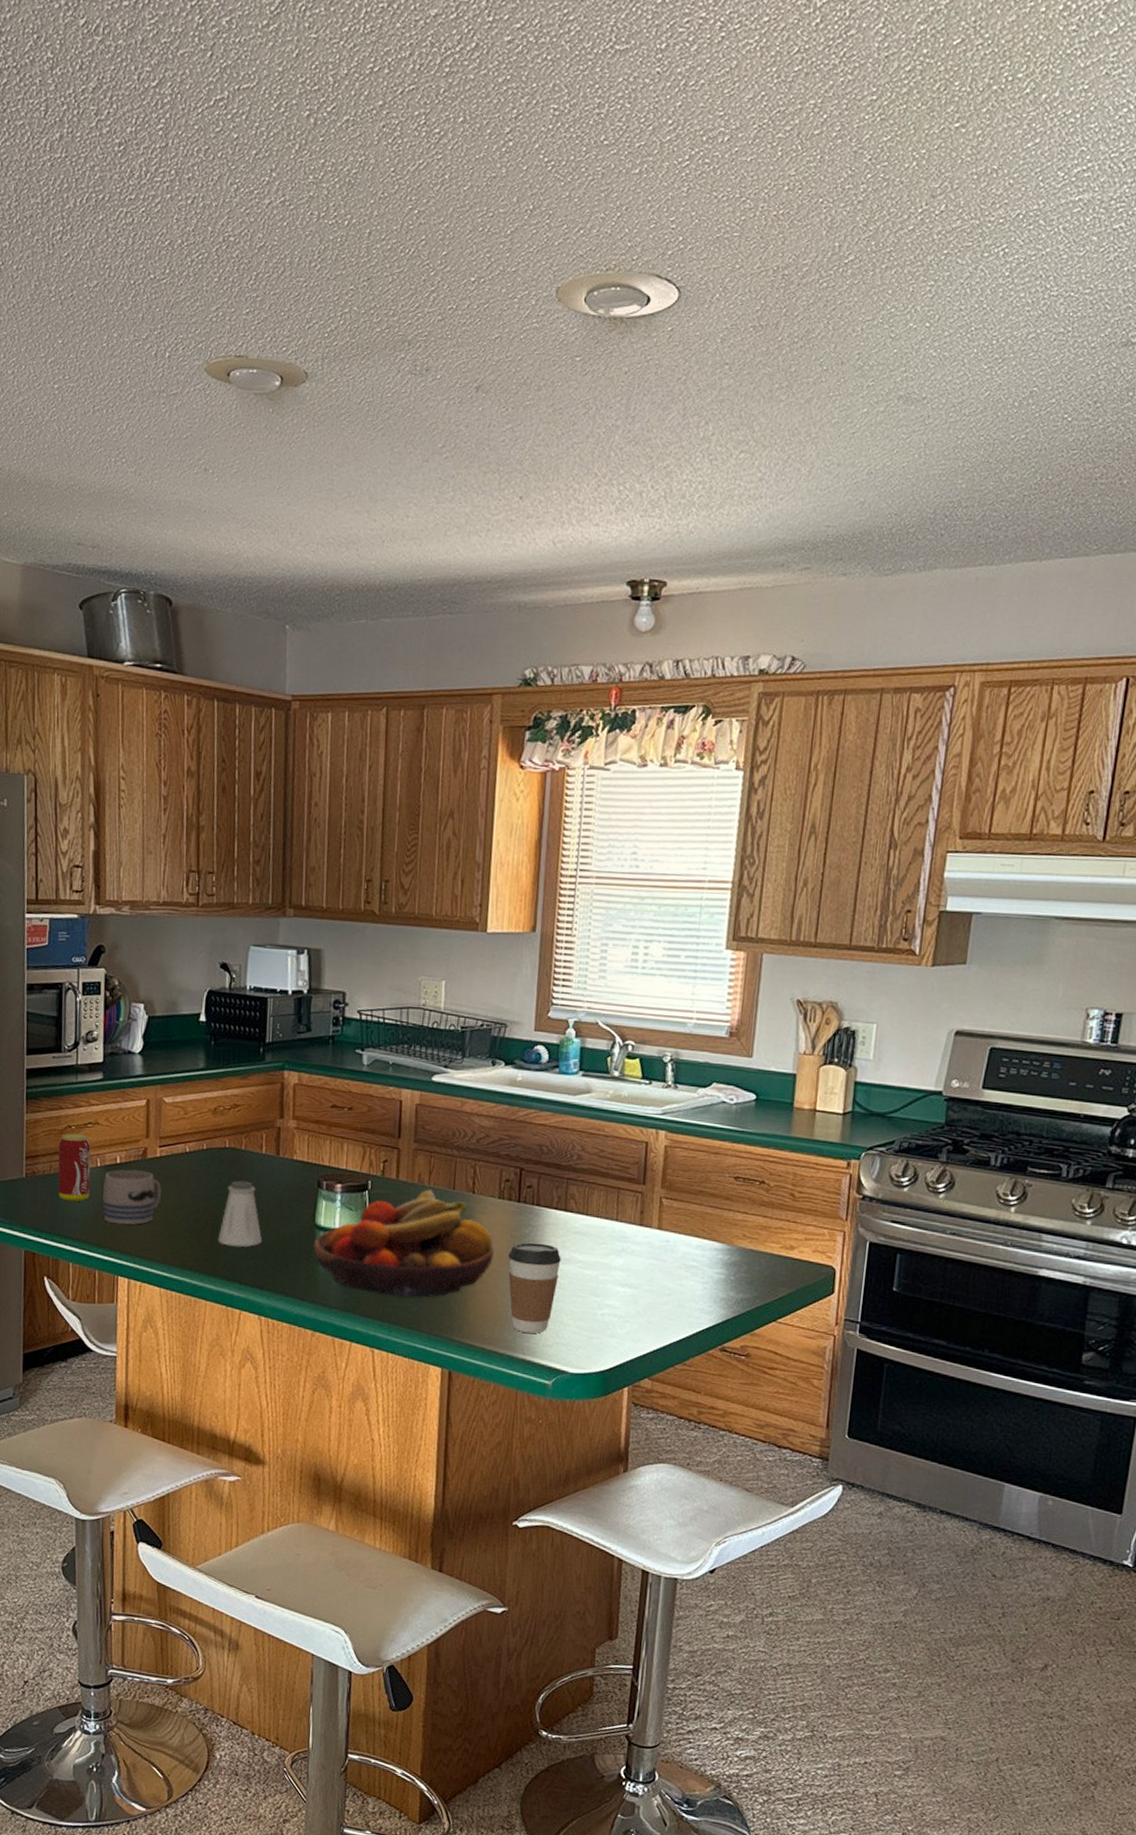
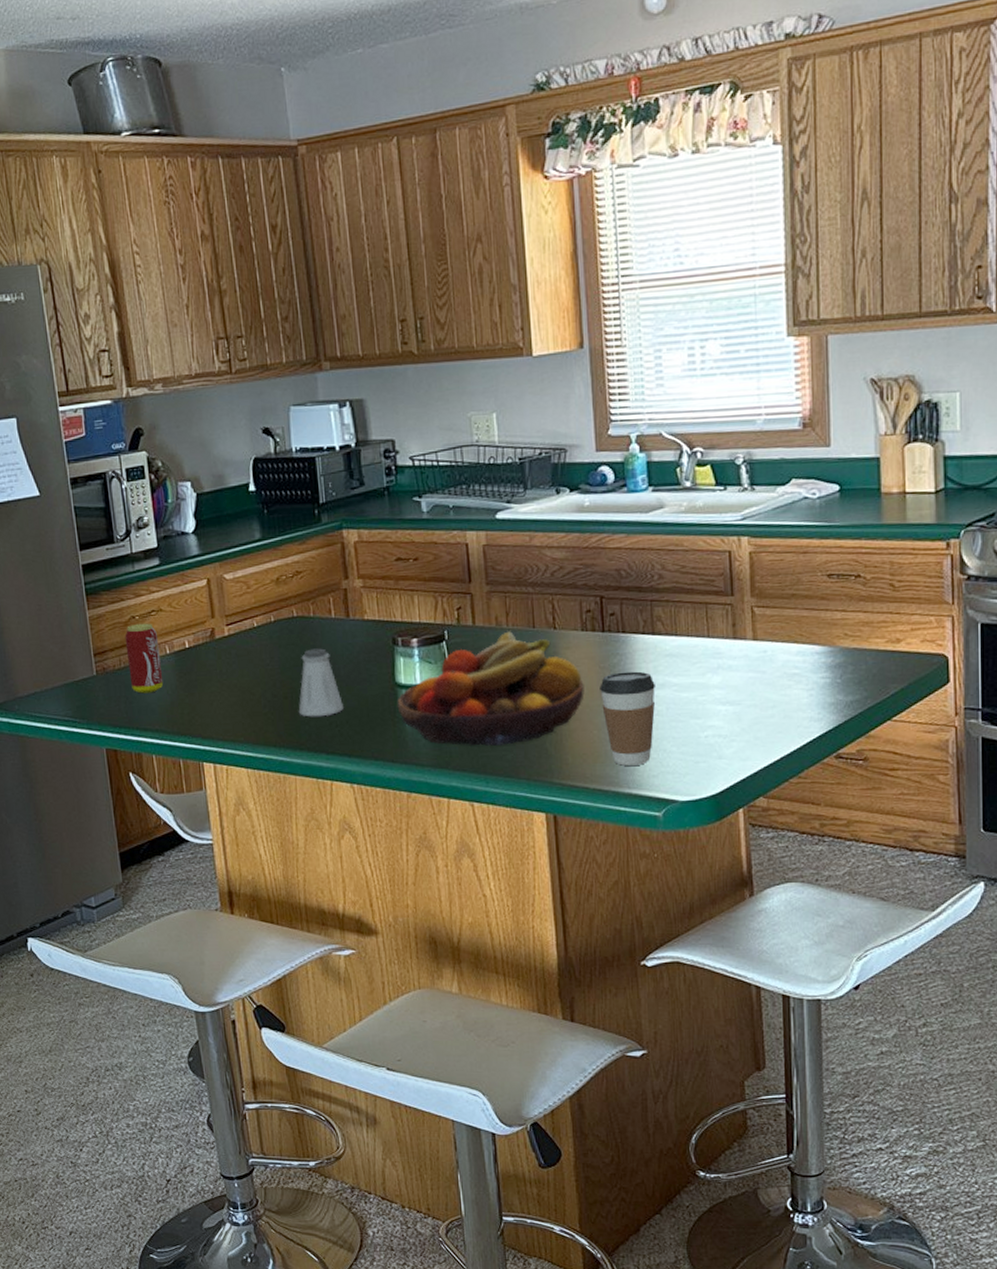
mug: present [102,1169,161,1225] -> none [175,652,235,710]

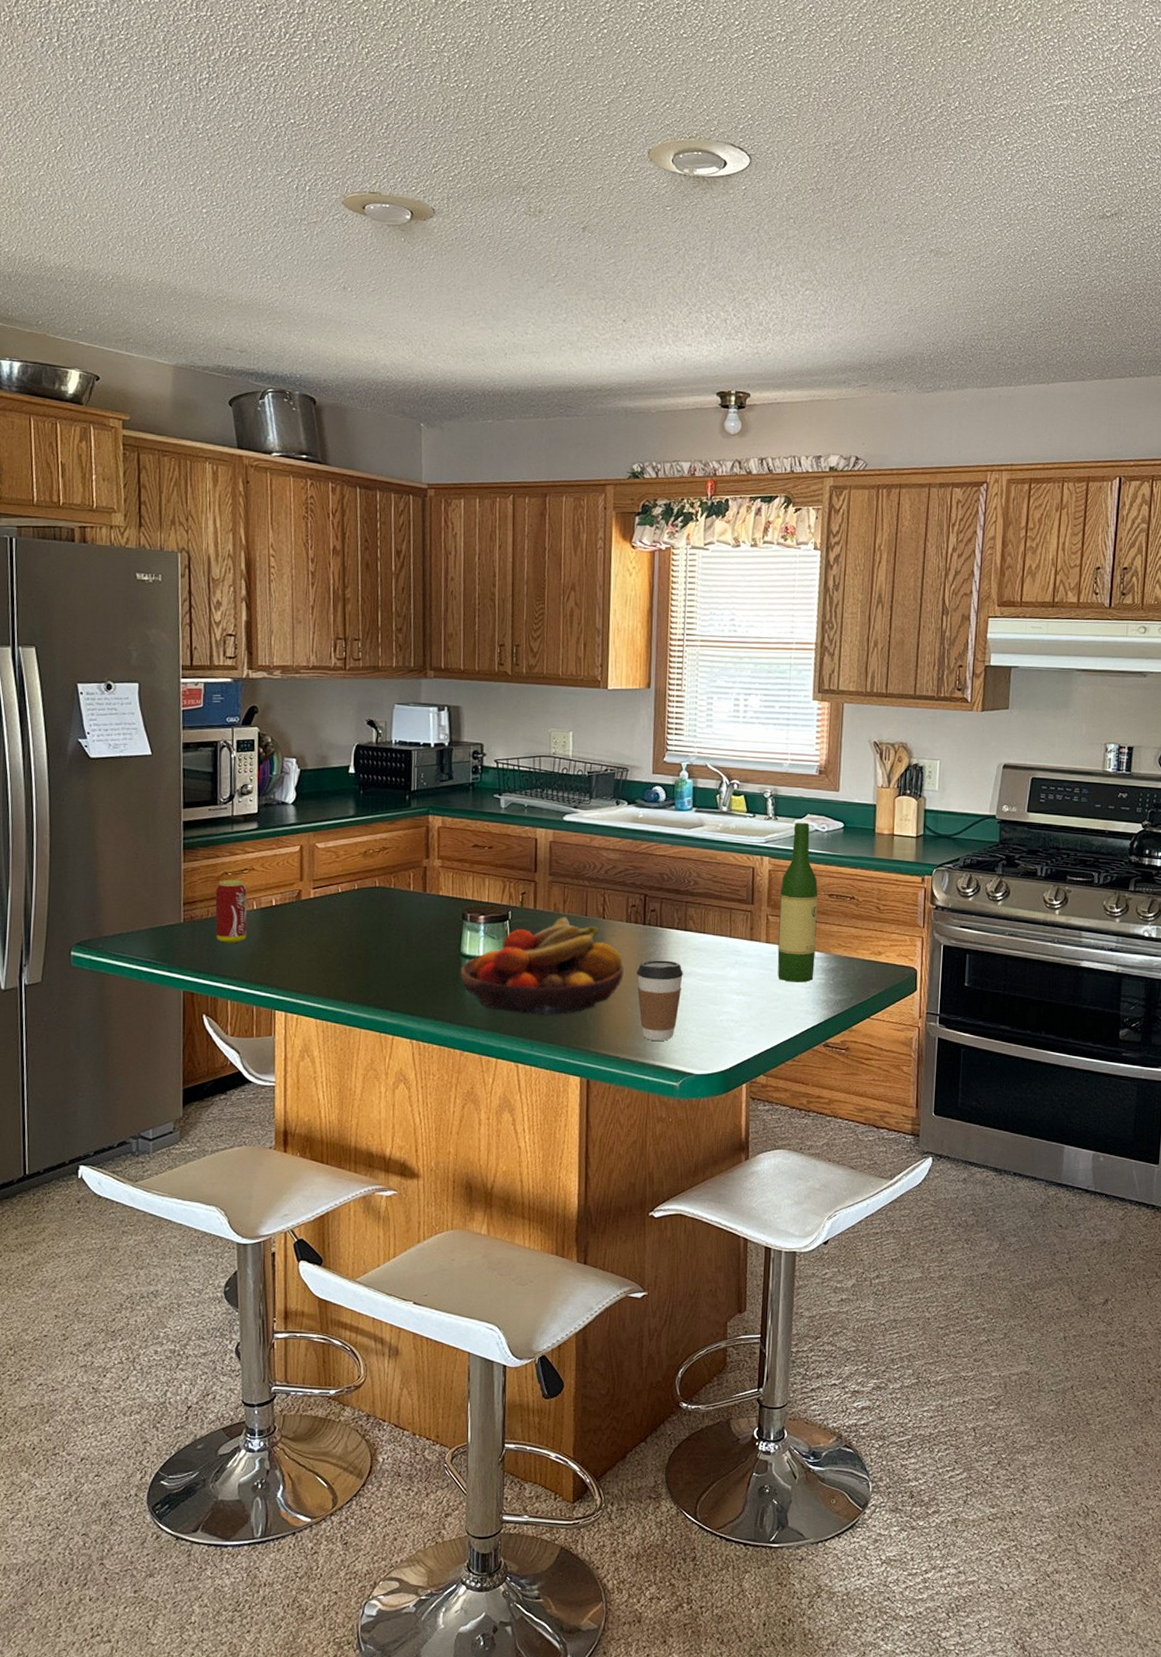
saltshaker: present [298,648,343,717] -> none [370,916,412,978]
wine bottle: none [765,489,817,685] -> present [777,822,818,983]

